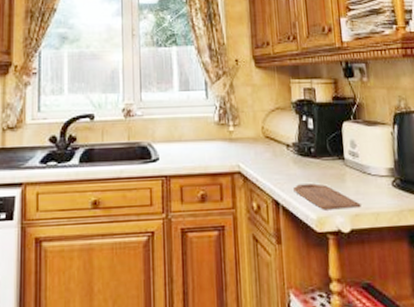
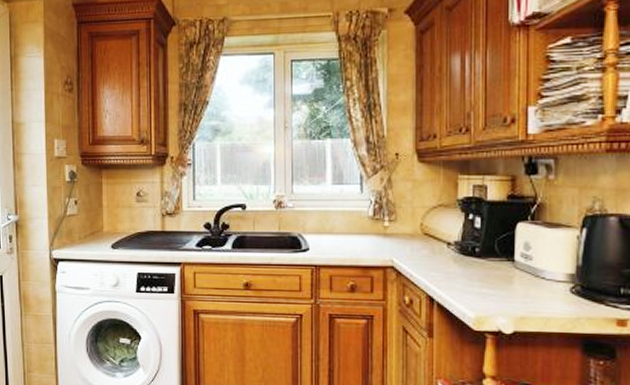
cutting board: present [293,183,361,211] -> none [451,283,529,311]

